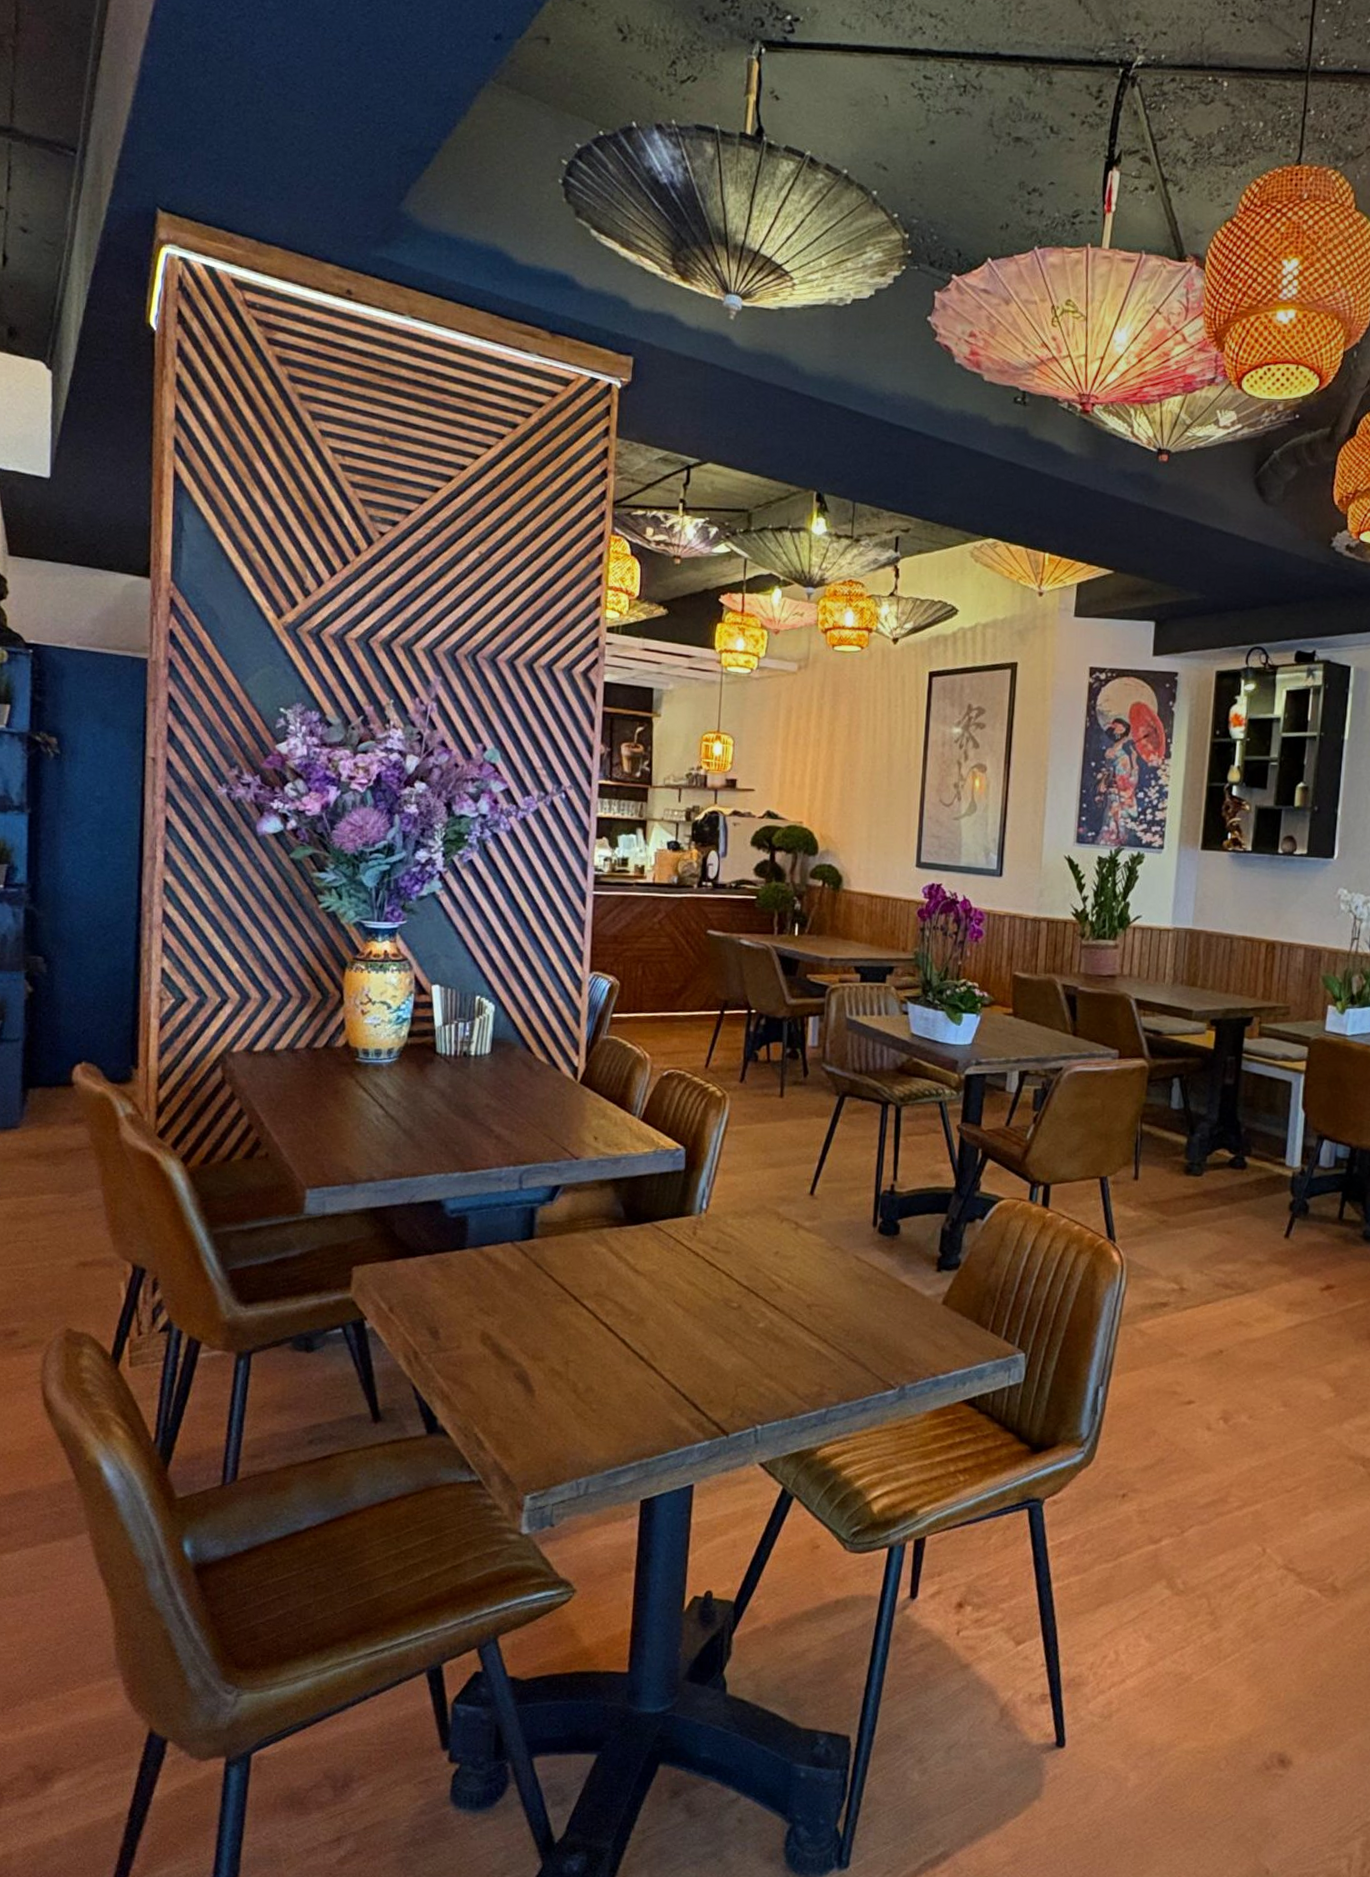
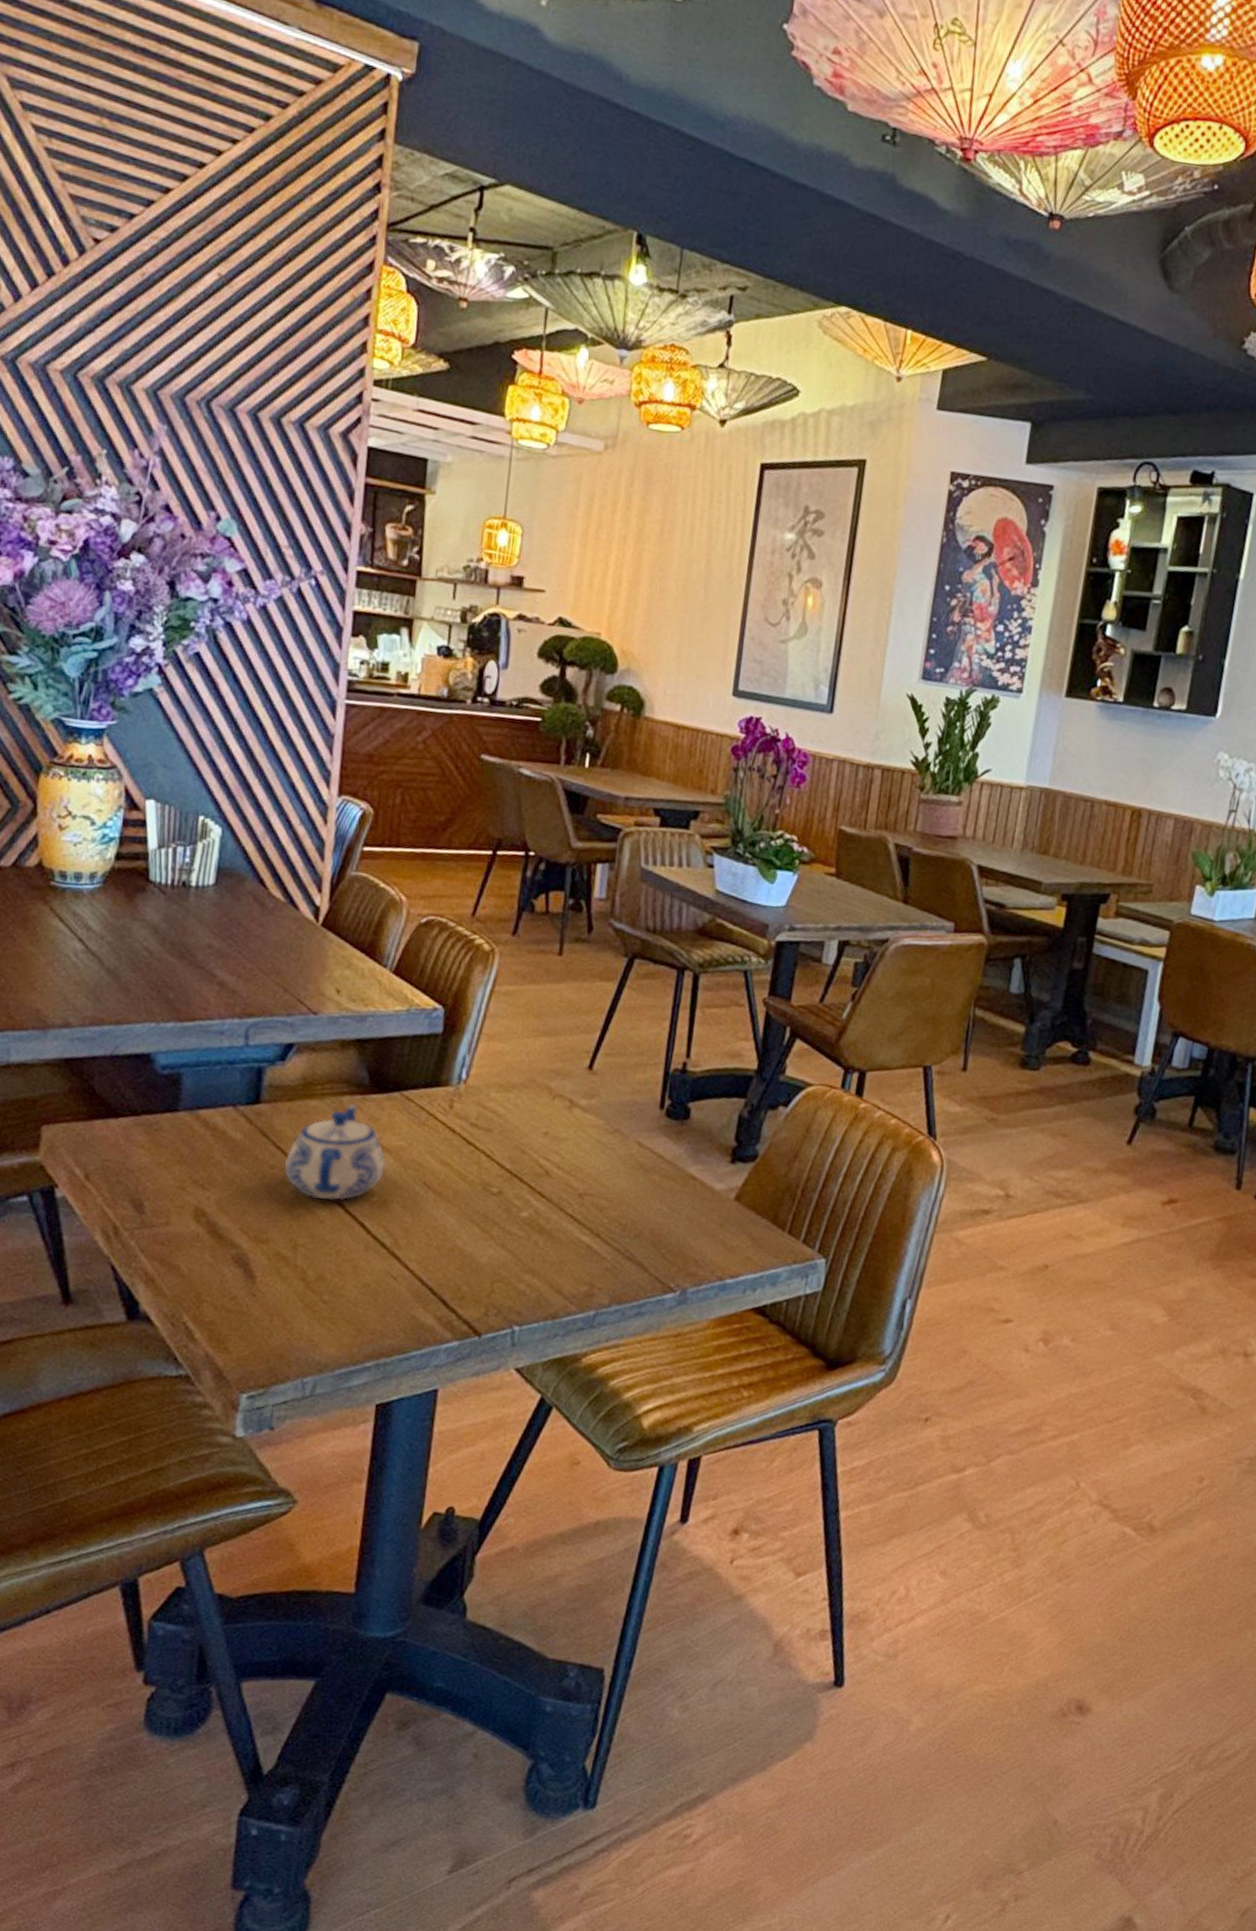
teapot: none [555,1234,642,1321] -> present [283,1102,387,1201]

